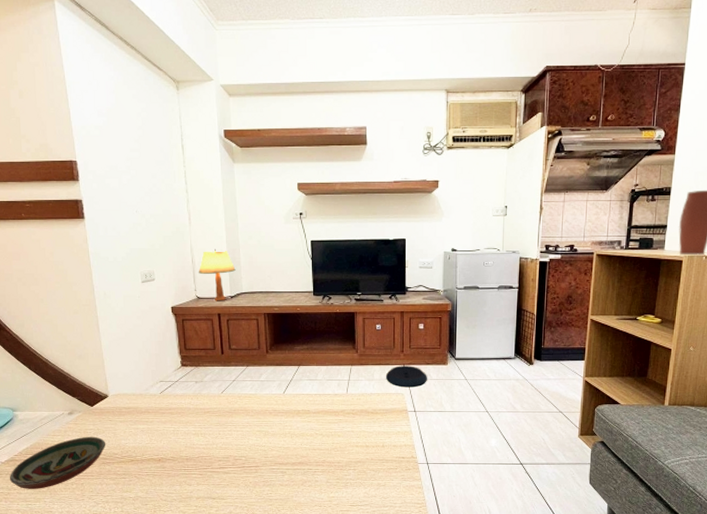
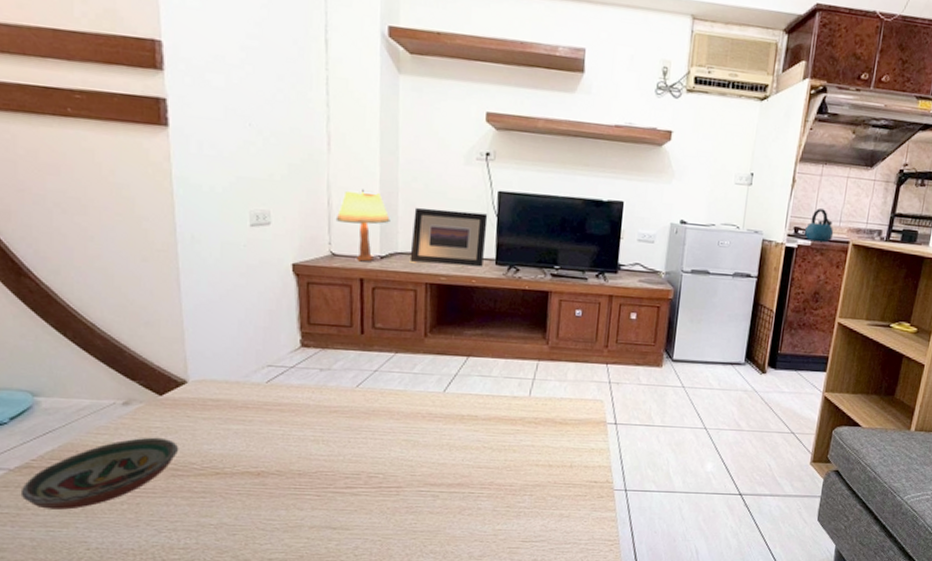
picture frame: none [251,258,305,298] -> present [409,207,488,267]
robot vacuum: present [386,365,427,388] -> none [583,364,635,394]
kettle: none [555,228,580,255] -> present [805,208,834,243]

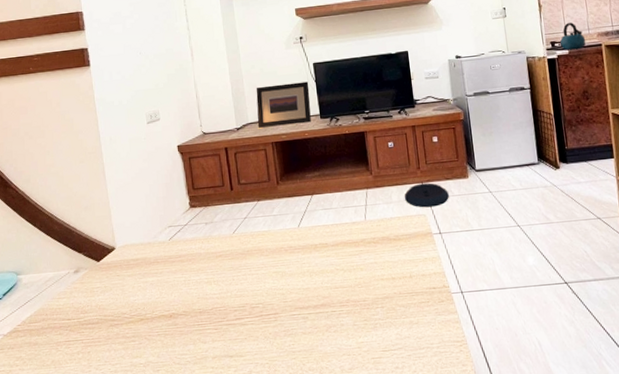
decorative bowl: present [20,437,179,510] -> none [11,295,114,364]
table lamp: present [335,188,391,262] -> none [203,81,240,135]
robot vacuum: none [583,364,635,394] -> present [405,182,449,208]

